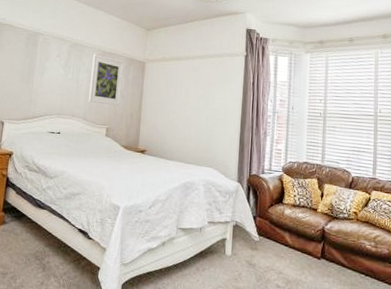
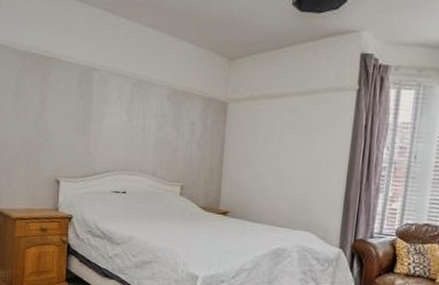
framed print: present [89,54,124,106] -> none [158,93,201,159]

